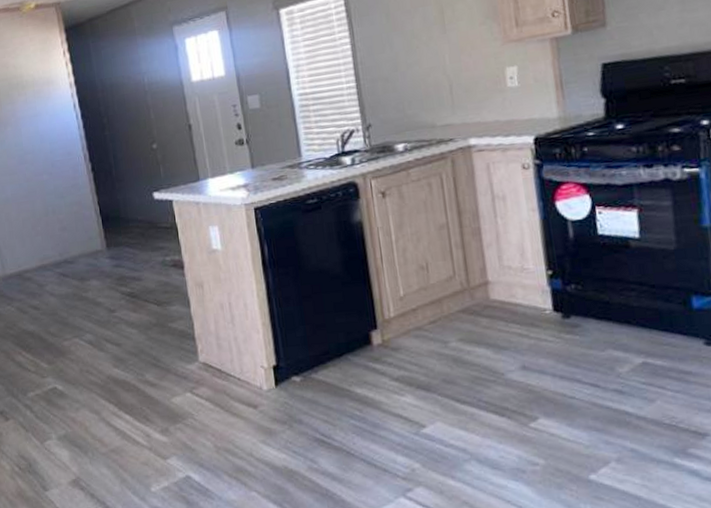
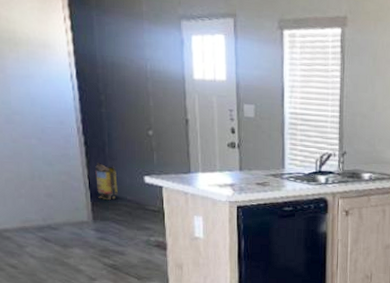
trash can: none [104,186,129,225] -> present [95,163,118,201]

